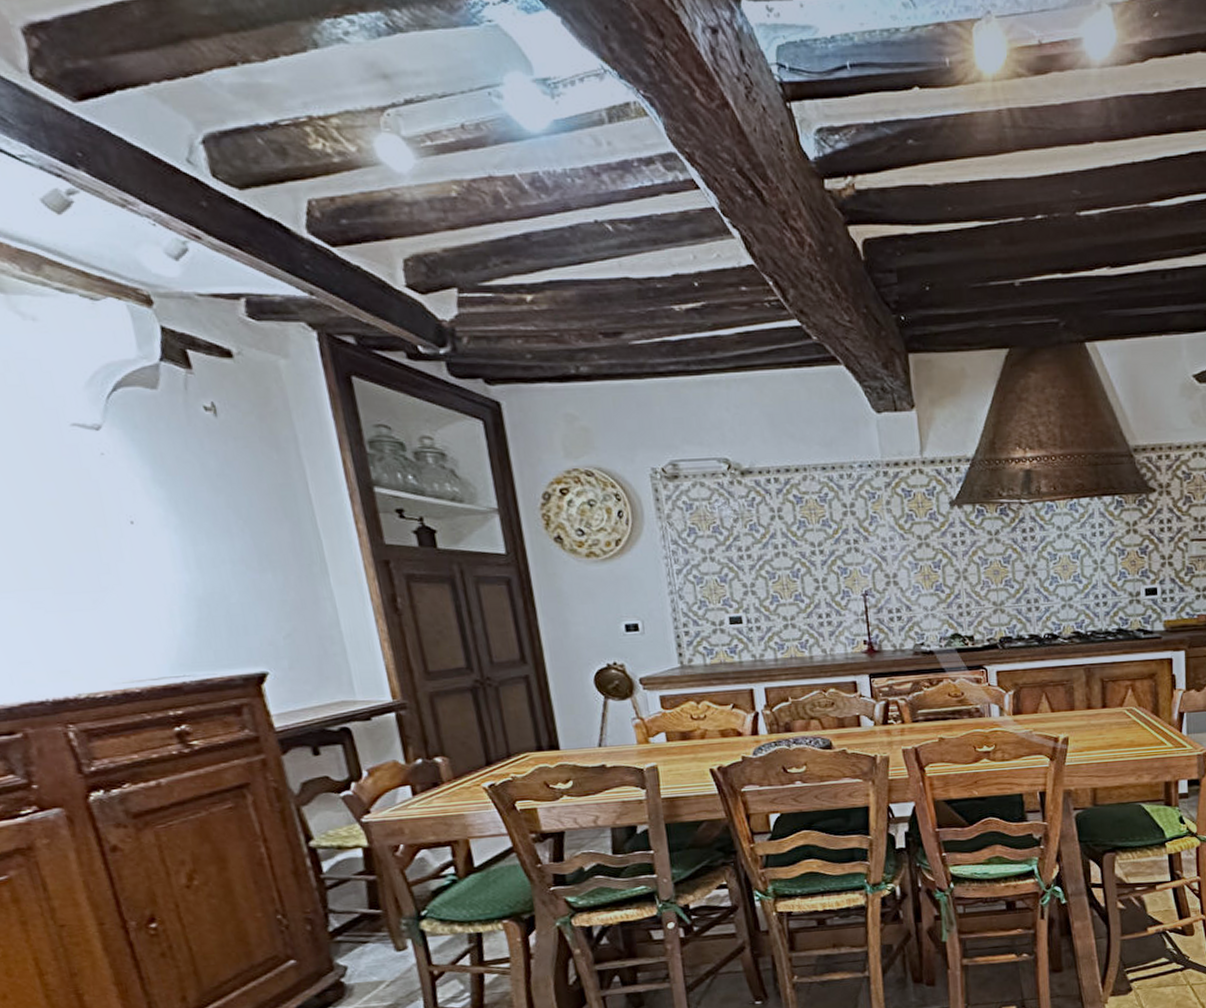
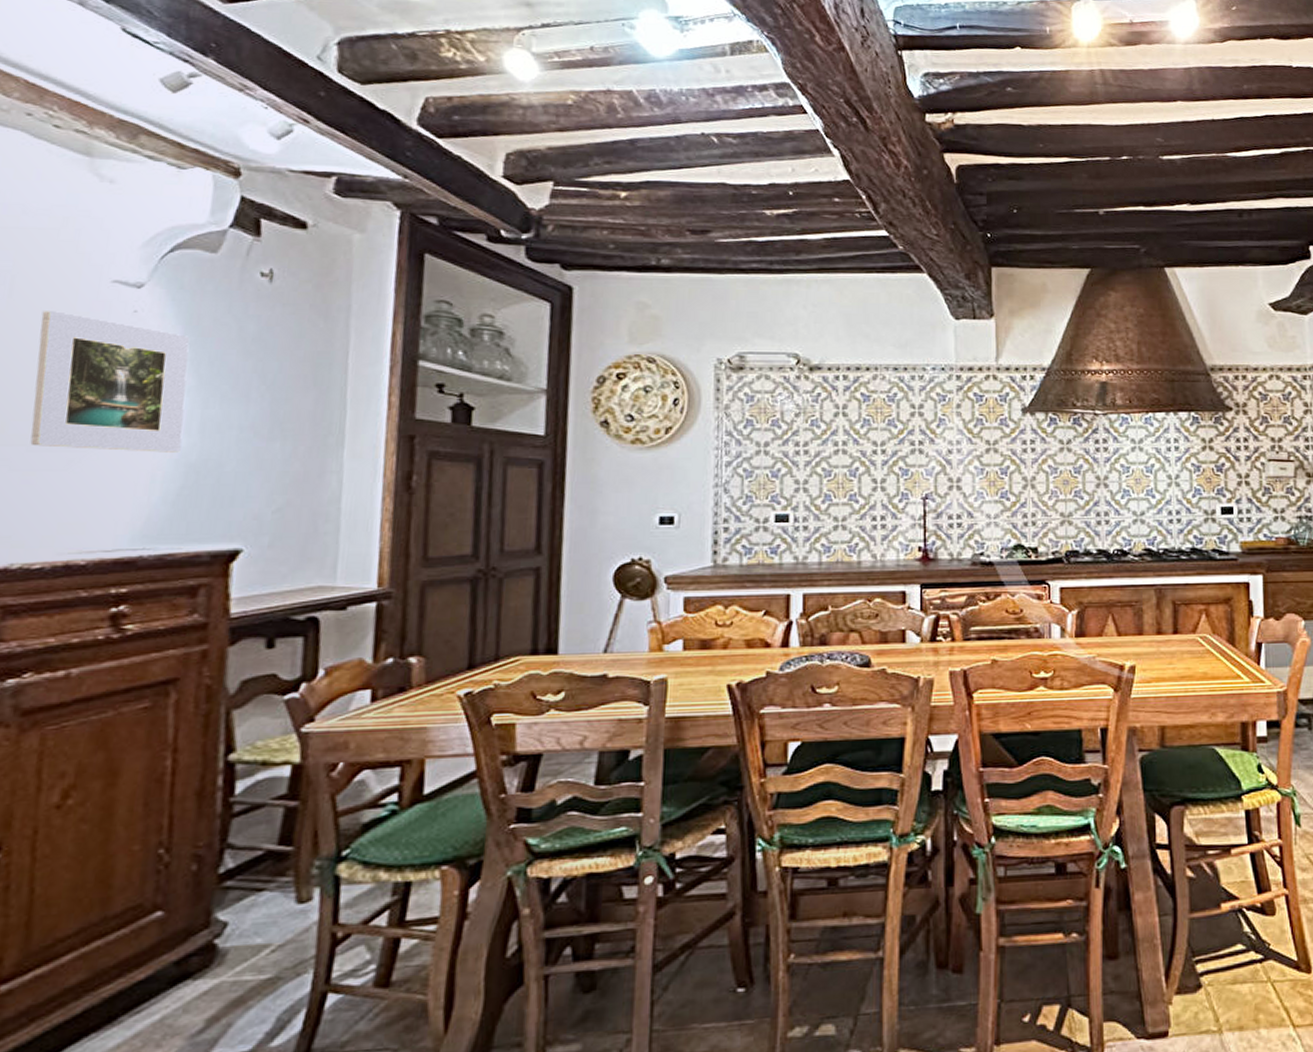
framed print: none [19,458,187,589] -> present [30,311,190,453]

